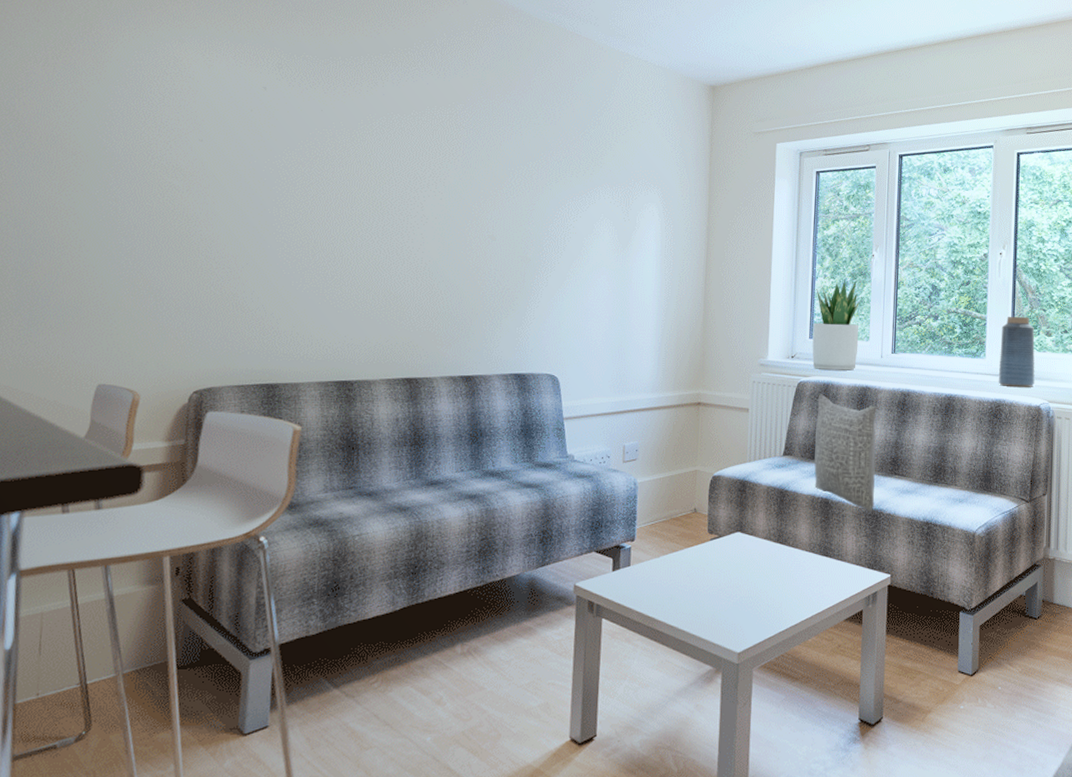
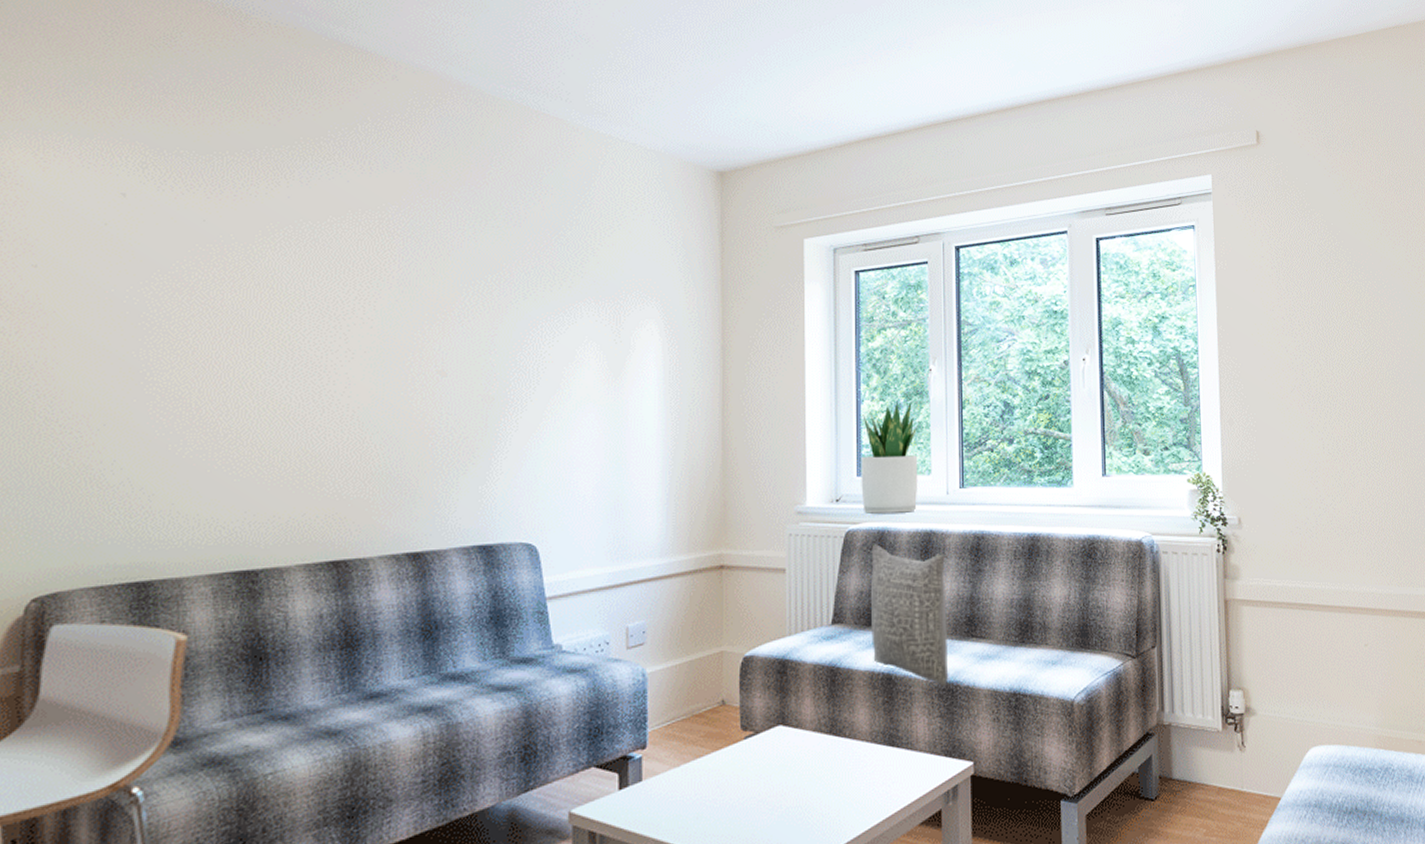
vase: present [998,316,1035,387] -> none [1089,433,1134,519]

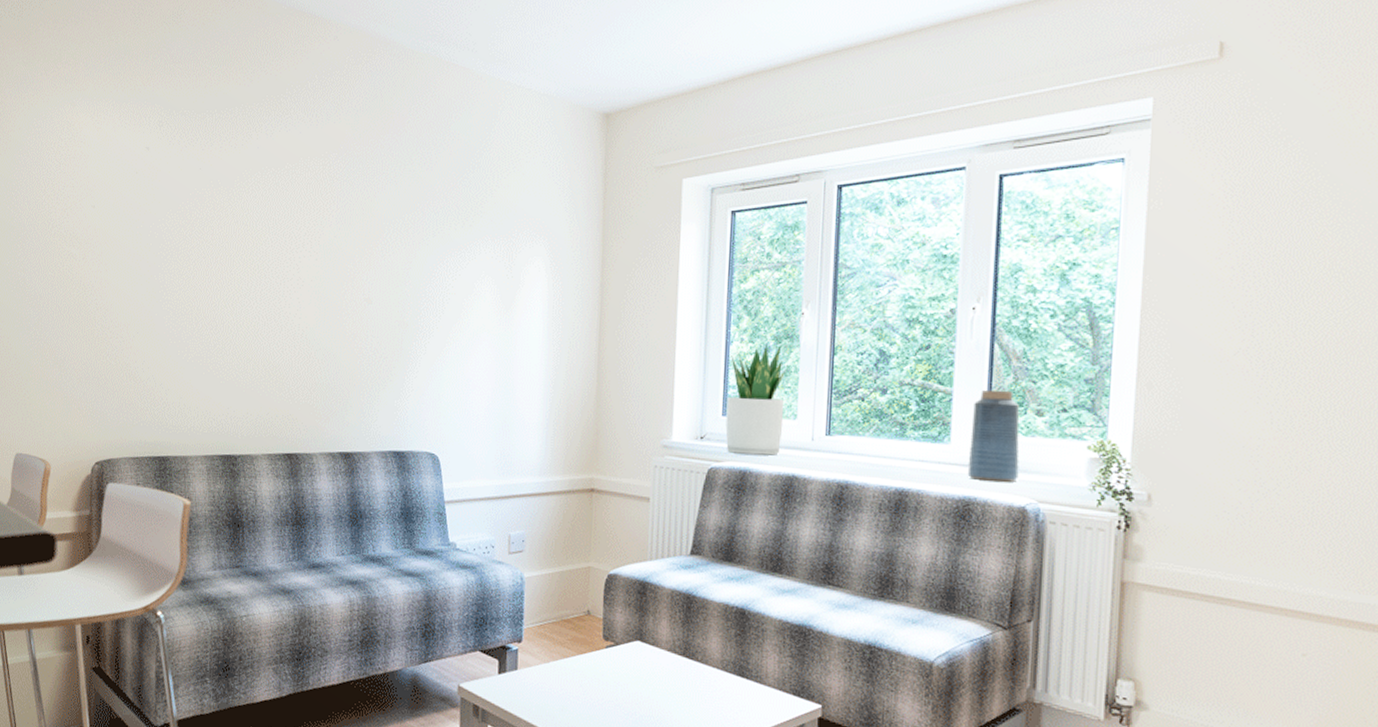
pillow: present [870,544,949,686] -> none [727,483,806,628]
vase: none [1089,433,1134,519] -> present [967,390,1020,482]

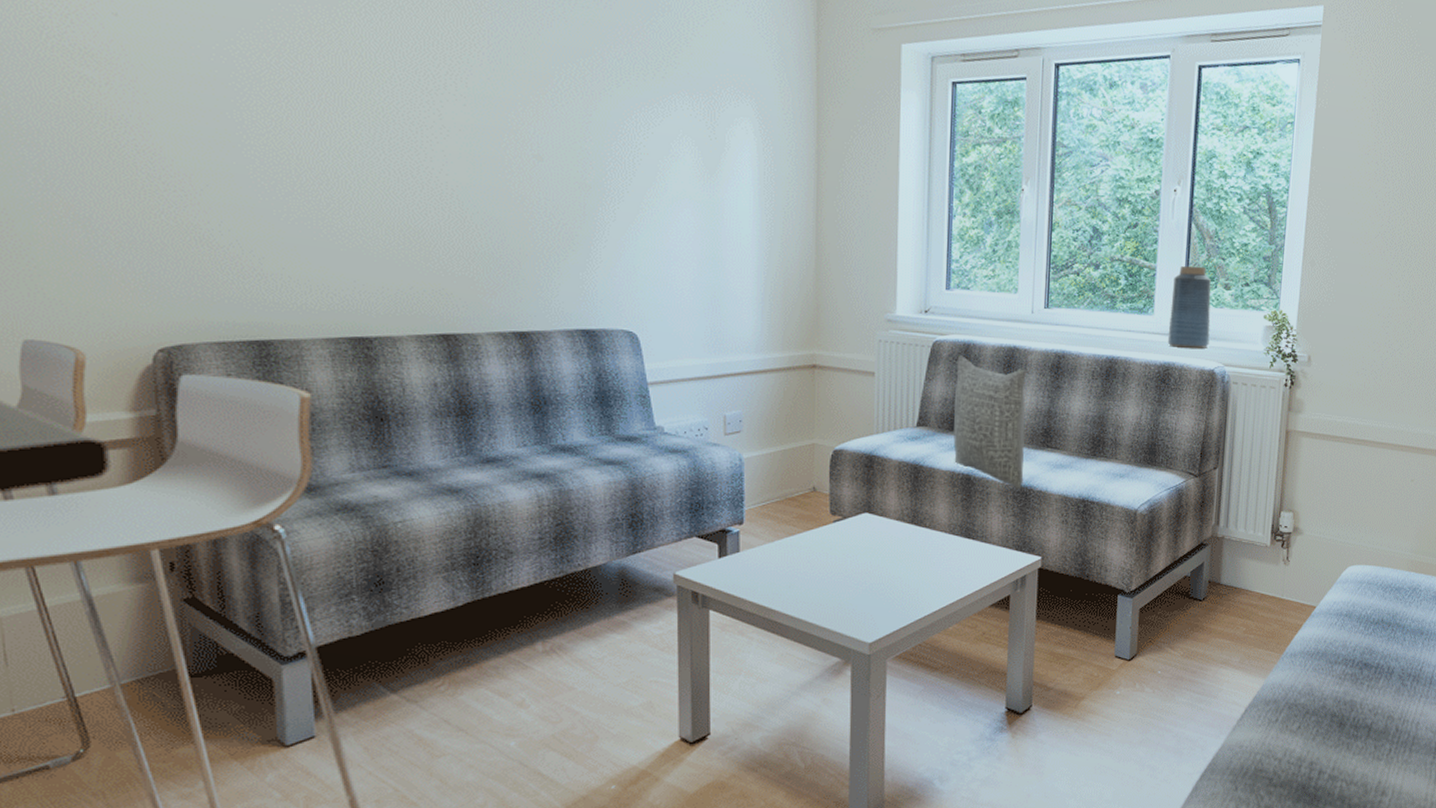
planter: present [725,343,788,456] -> none [949,218,1009,329]
pillow: none [727,483,806,628] -> present [953,355,1026,489]

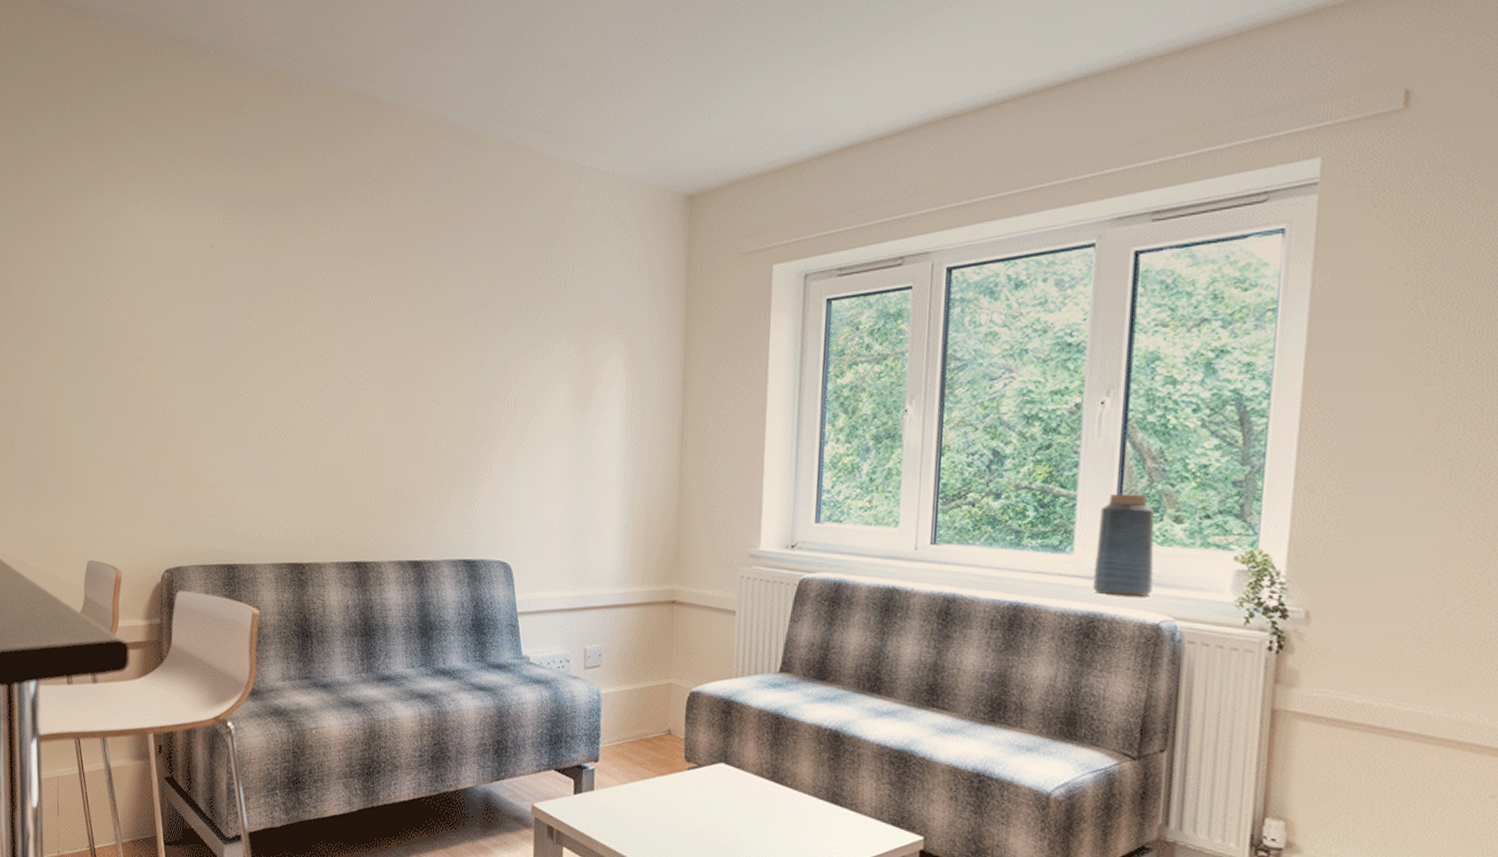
pillow: present [953,355,1026,489] -> none [820,596,908,753]

